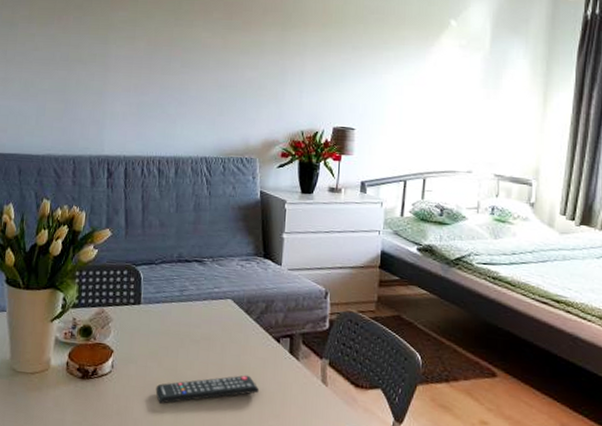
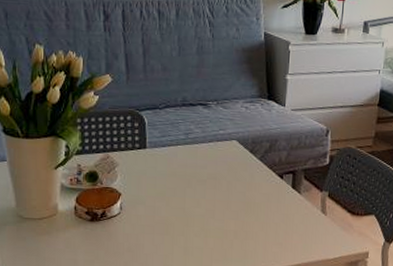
remote control: present [155,375,260,404] -> none [165,209,264,239]

